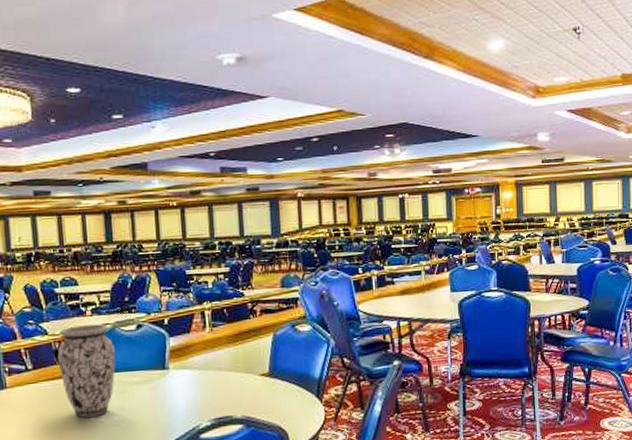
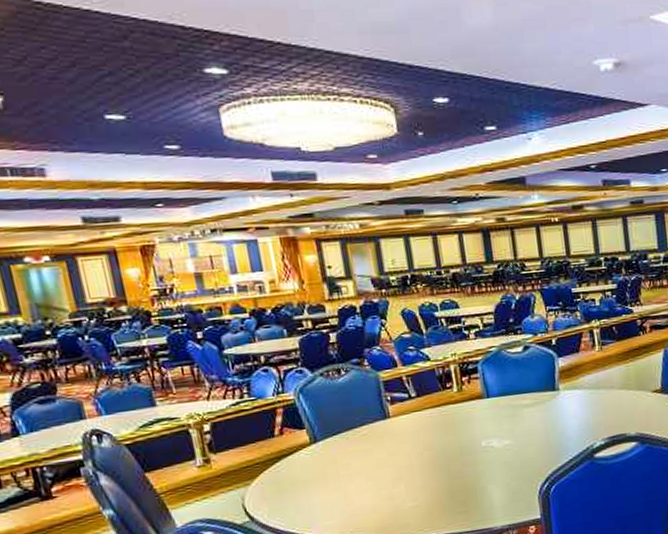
vase: present [57,324,116,418] -> none [441,347,504,444]

